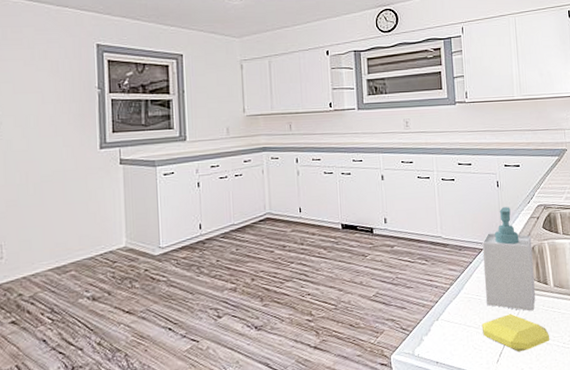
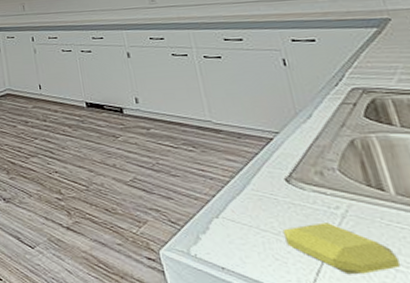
soap bottle: present [482,207,536,311] -> none [270,89,367,223]

